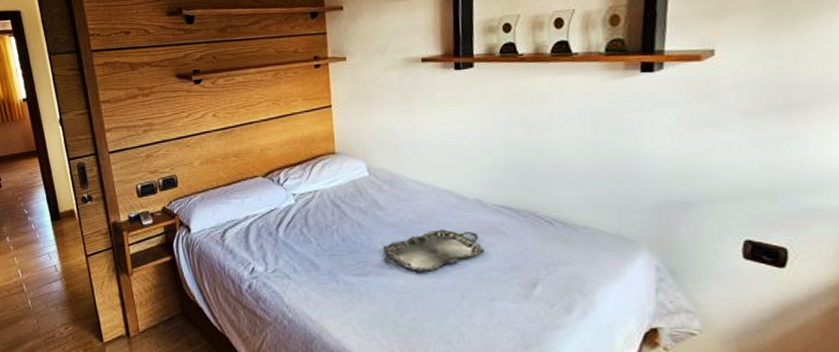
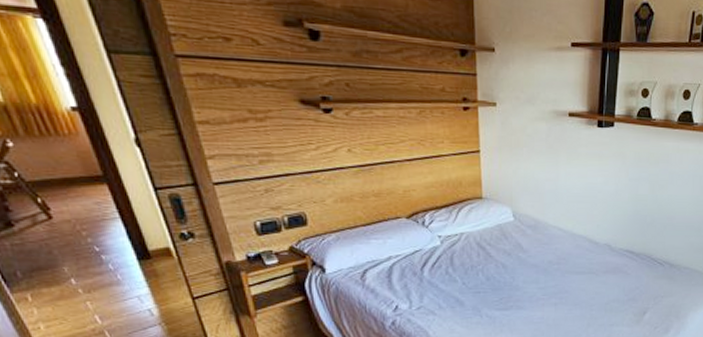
serving tray: present [384,229,484,273] -> none [525,269,609,306]

